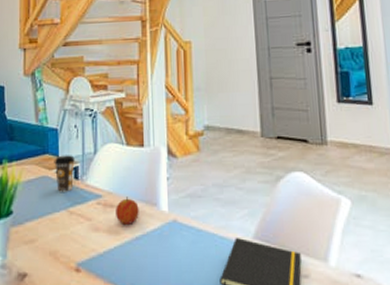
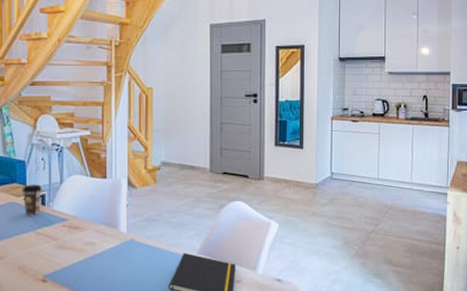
fruit: present [116,196,139,226] -> none [80,220,101,244]

